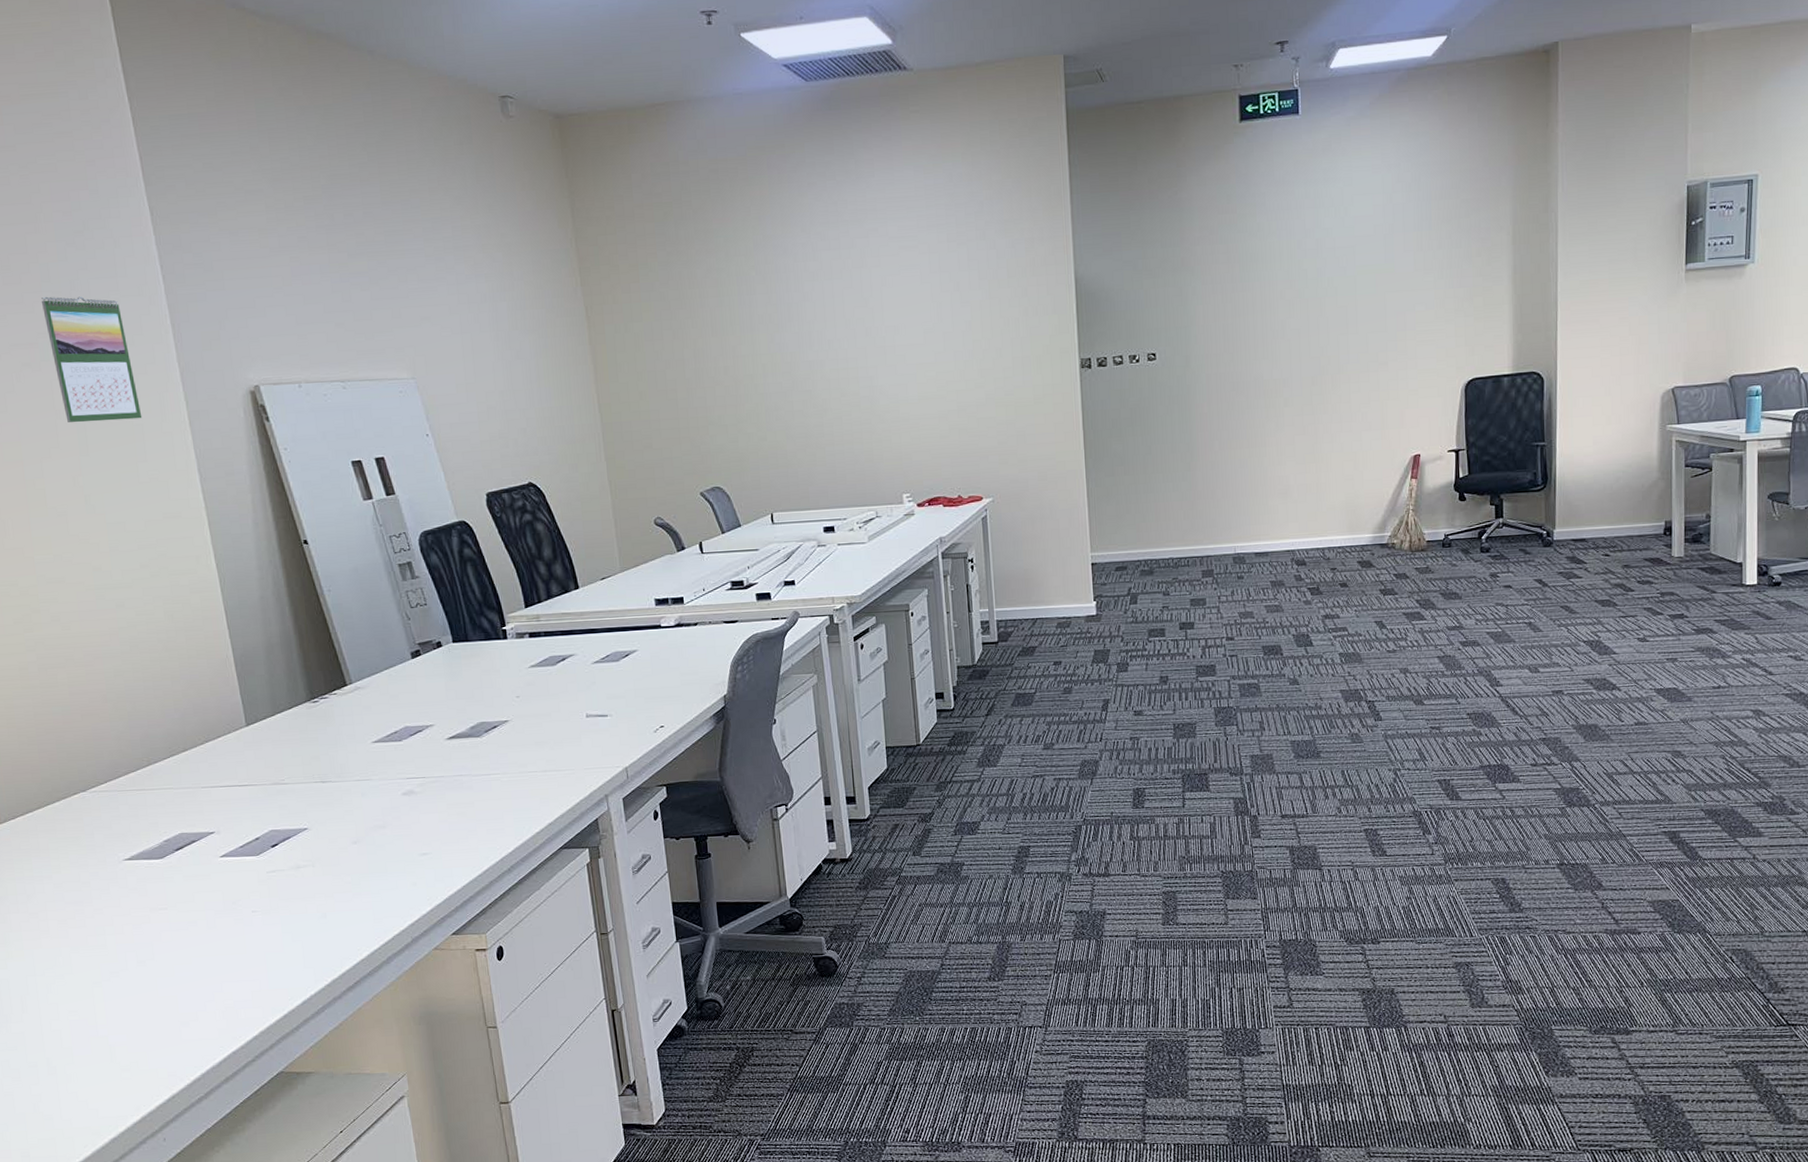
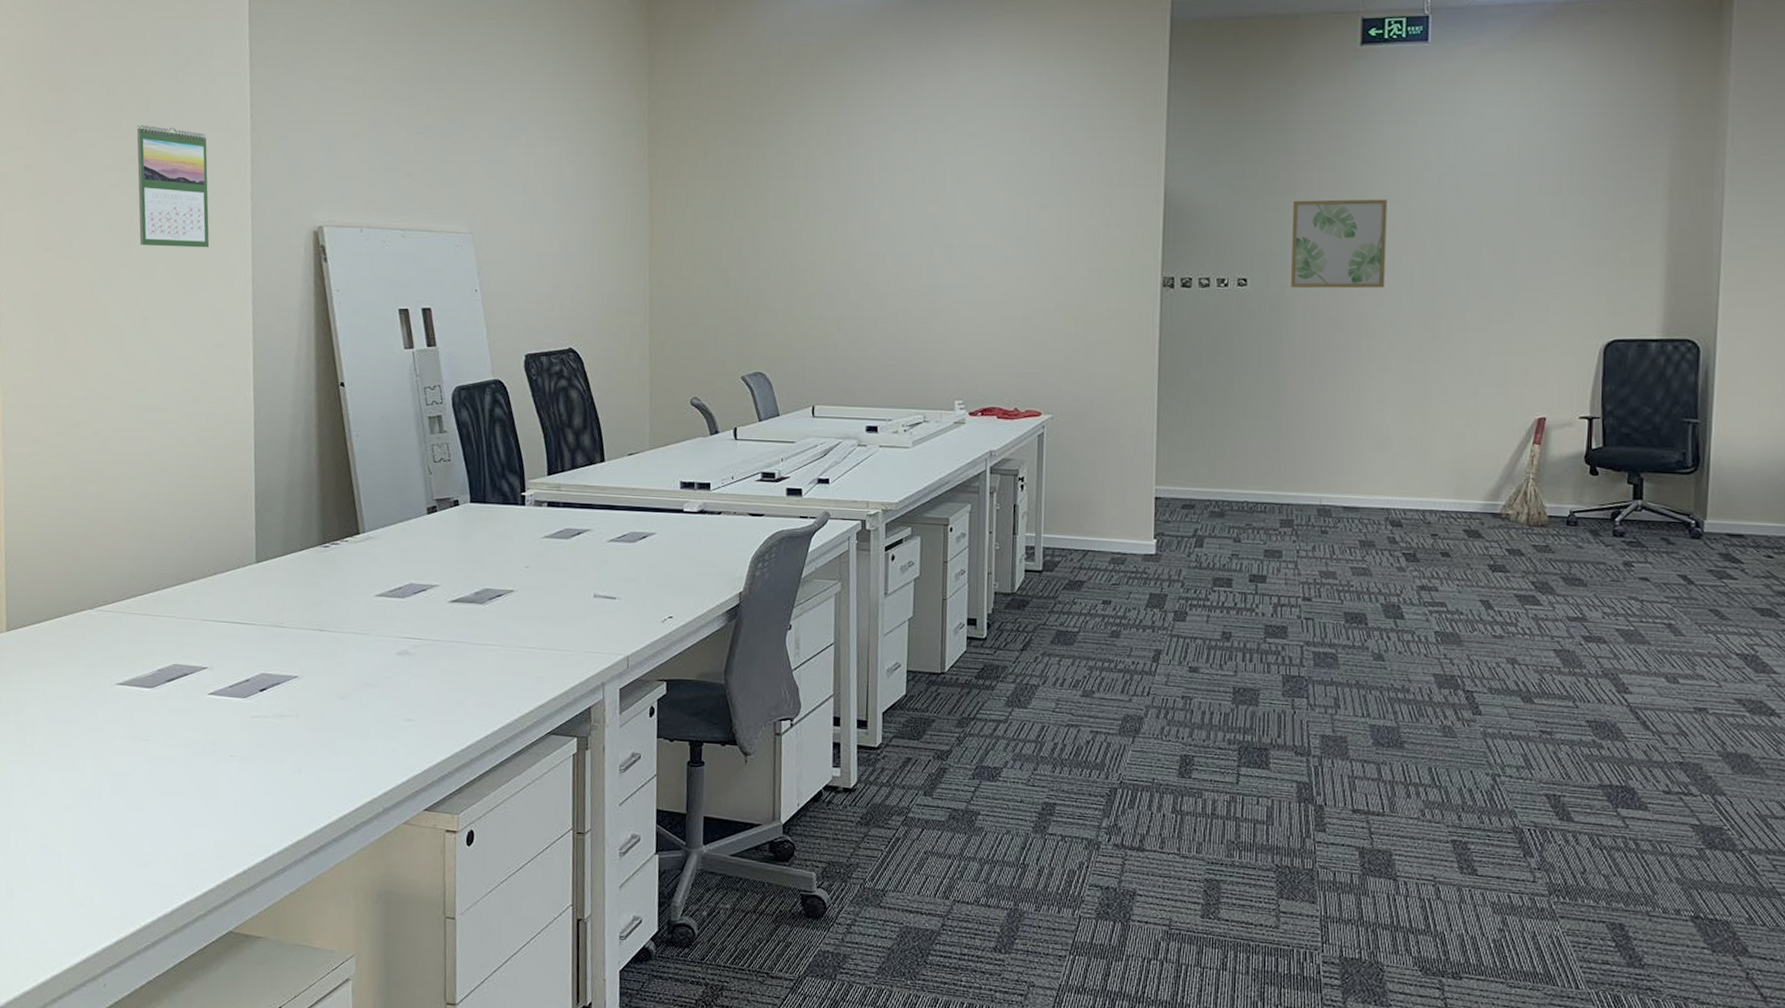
wall art: none [1190,267,1277,358] -> present [1291,199,1387,289]

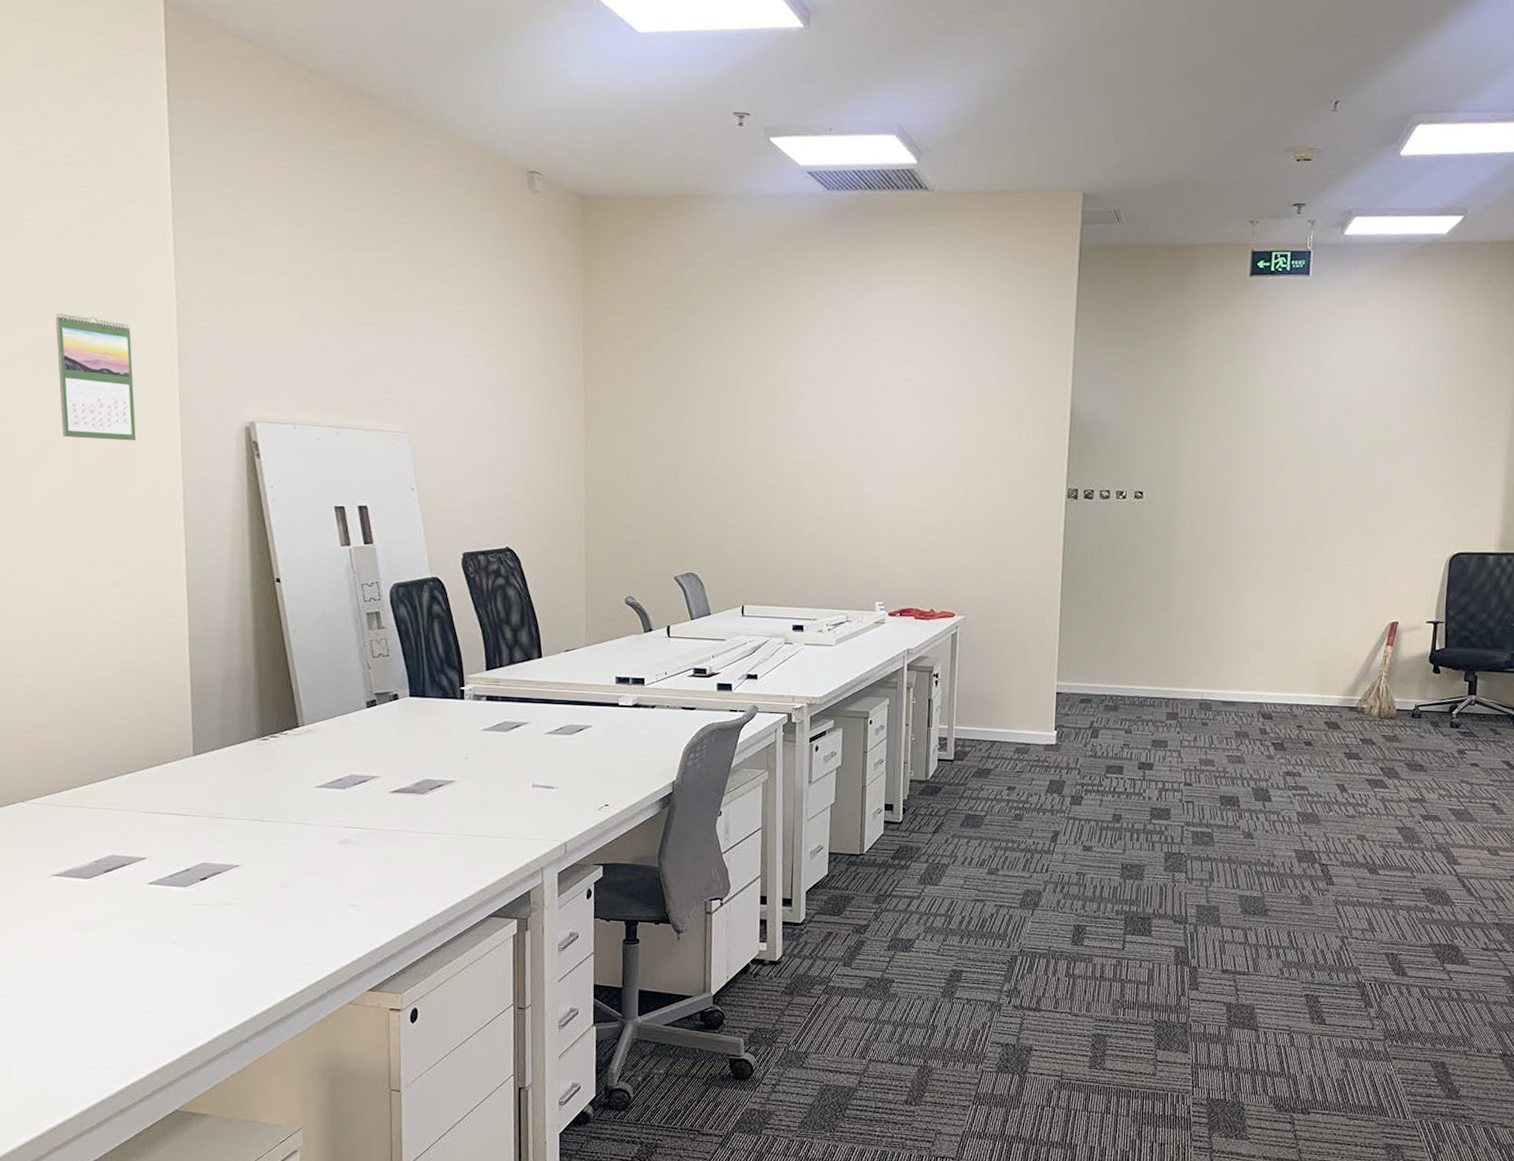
wall art: present [1291,199,1387,289] -> none [1182,419,1269,503]

